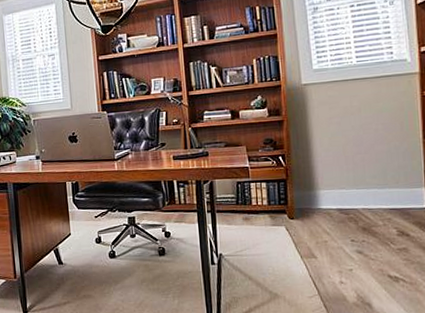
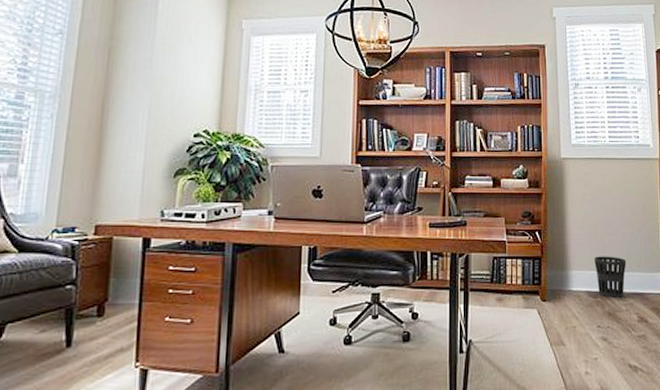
wastebasket: none [344,174,382,215] -> present [594,256,627,299]

